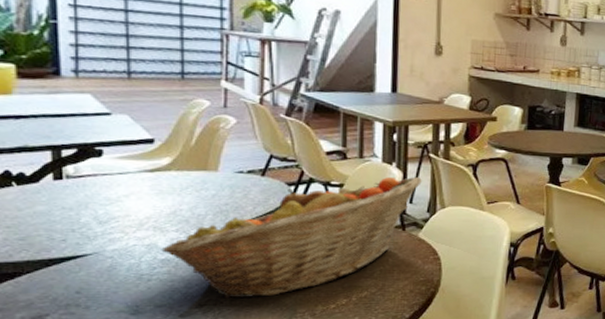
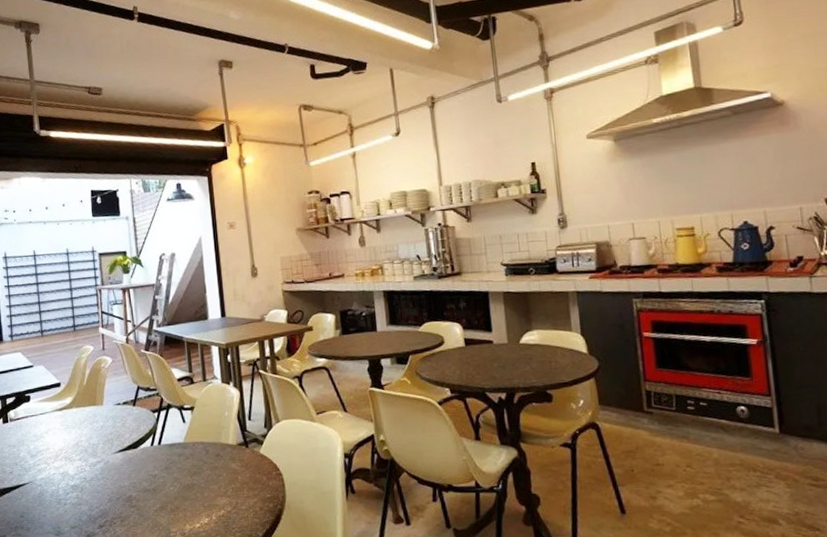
fruit basket: present [161,177,422,299] -> none [71,394,256,520]

